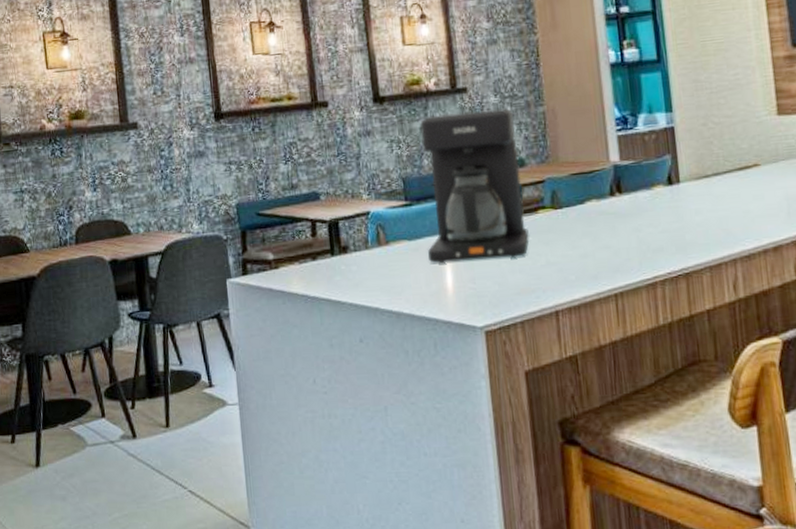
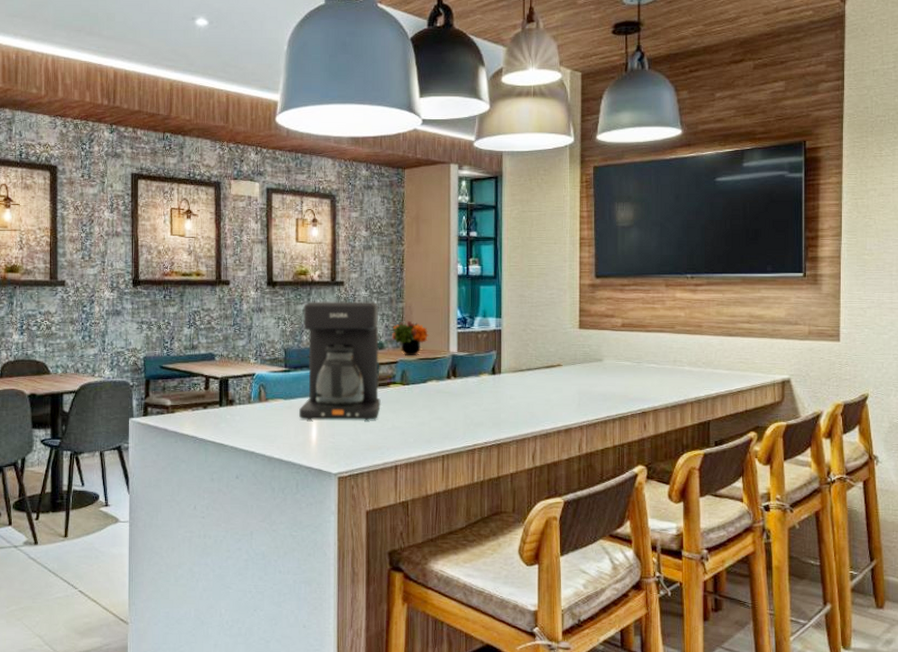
flower arrangement: none [534,127,581,171] -> present [392,320,429,355]

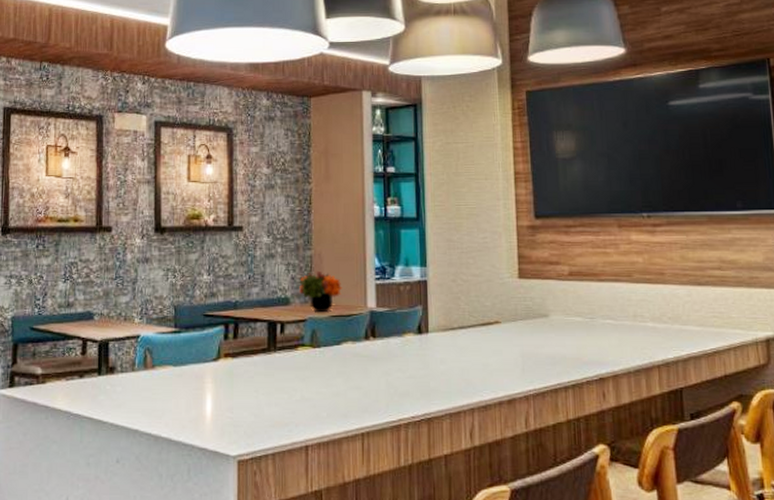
coffee maker: present [299,301,382,421] -> none [191,249,288,392]

